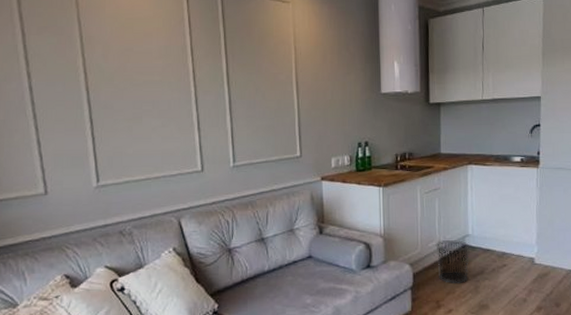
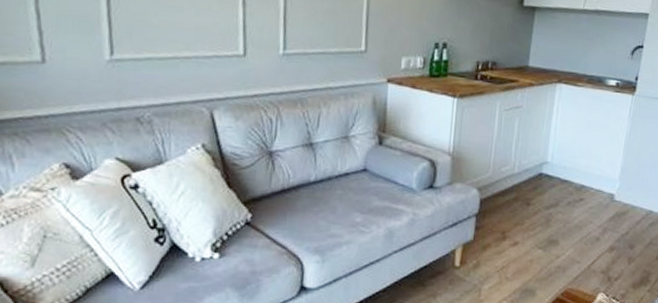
waste bin: present [435,240,470,284] -> none [508,165,547,216]

